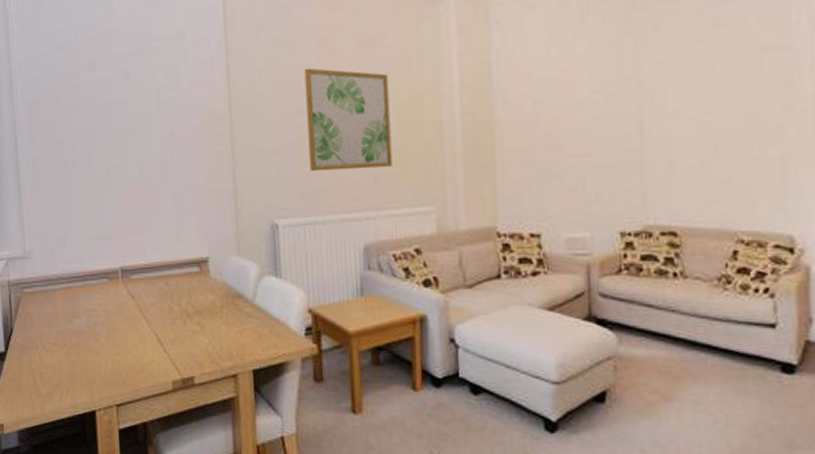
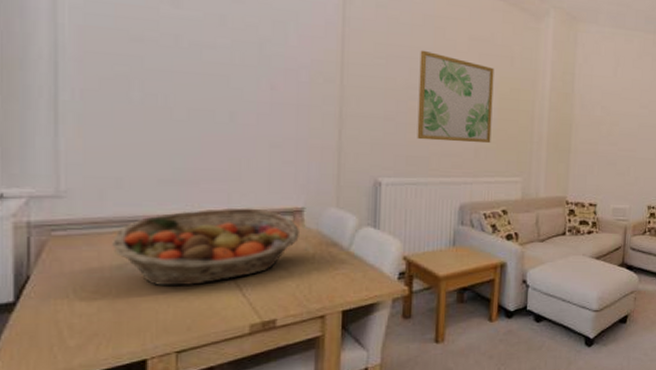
fruit basket: none [63,260,208,340] -> present [113,208,301,287]

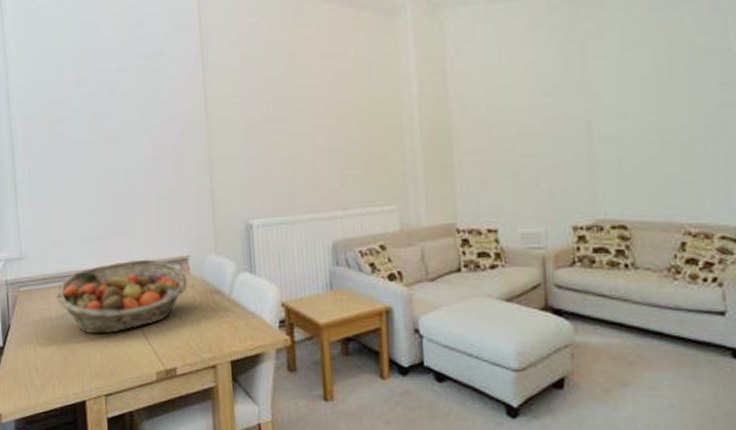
wall art: present [417,50,494,143] -> none [274,79,357,175]

